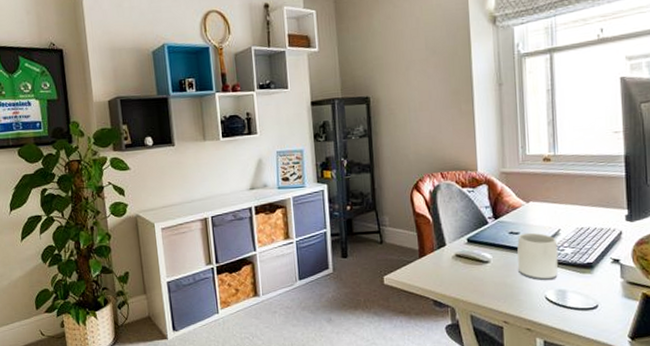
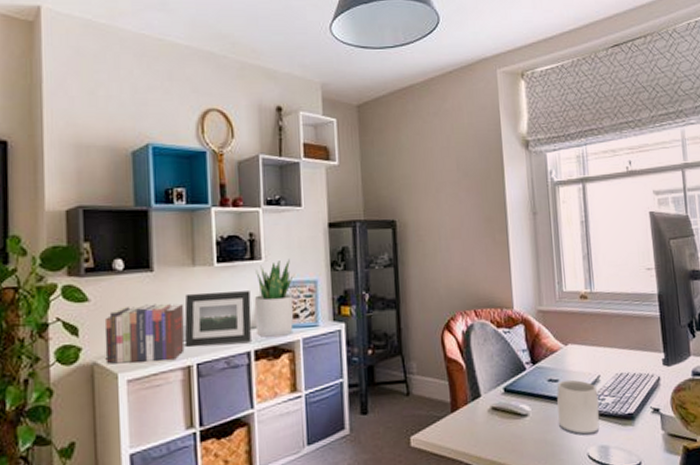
books: none [143,170,202,217] -> present [105,303,185,365]
picture frame: none [200,159,252,203] -> present [184,291,252,347]
planter: none [252,133,285,197] -> present [254,259,294,338]

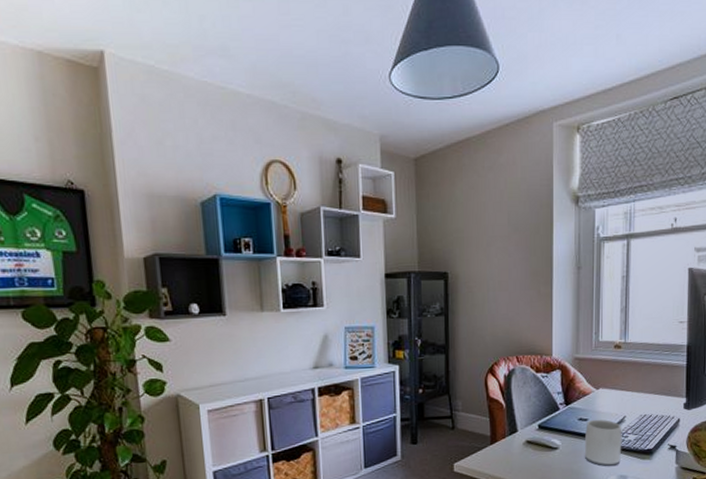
books: present [105,303,185,365] -> none [186,344,257,397]
picture frame: present [184,291,252,347] -> none [255,335,316,383]
planter: present [254,259,294,338] -> none [317,306,353,377]

